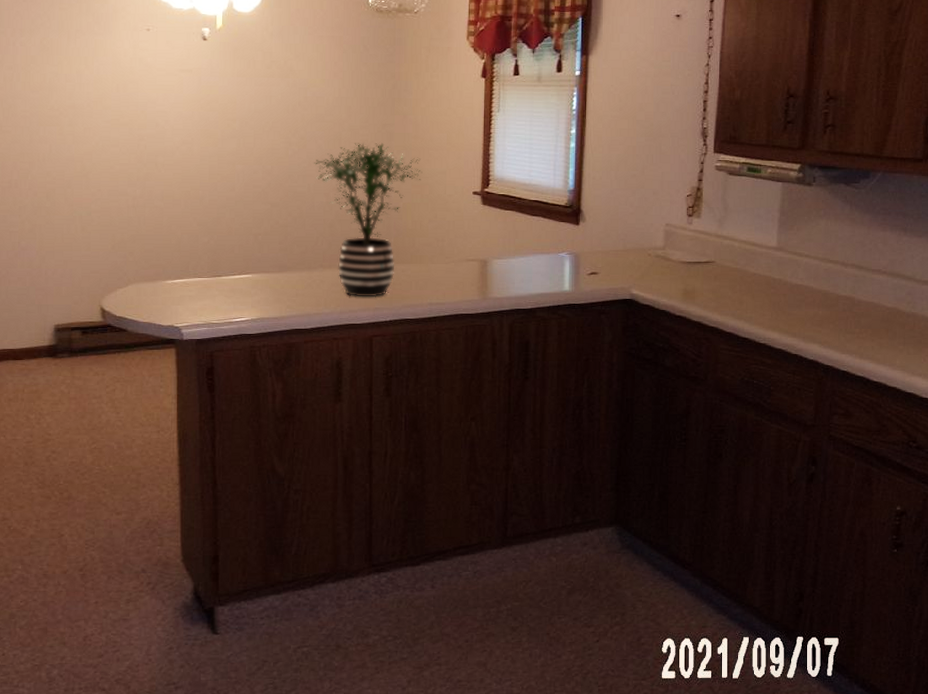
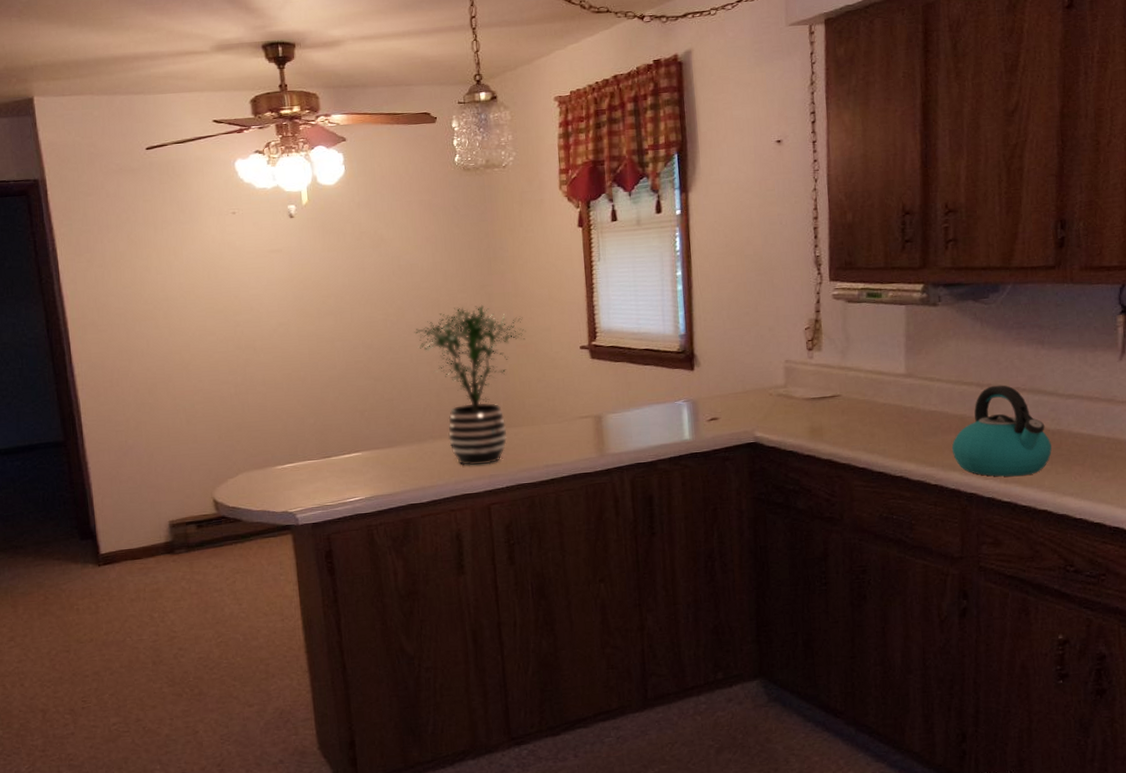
kettle: none [814,266,905,354] -> present [952,385,1052,477]

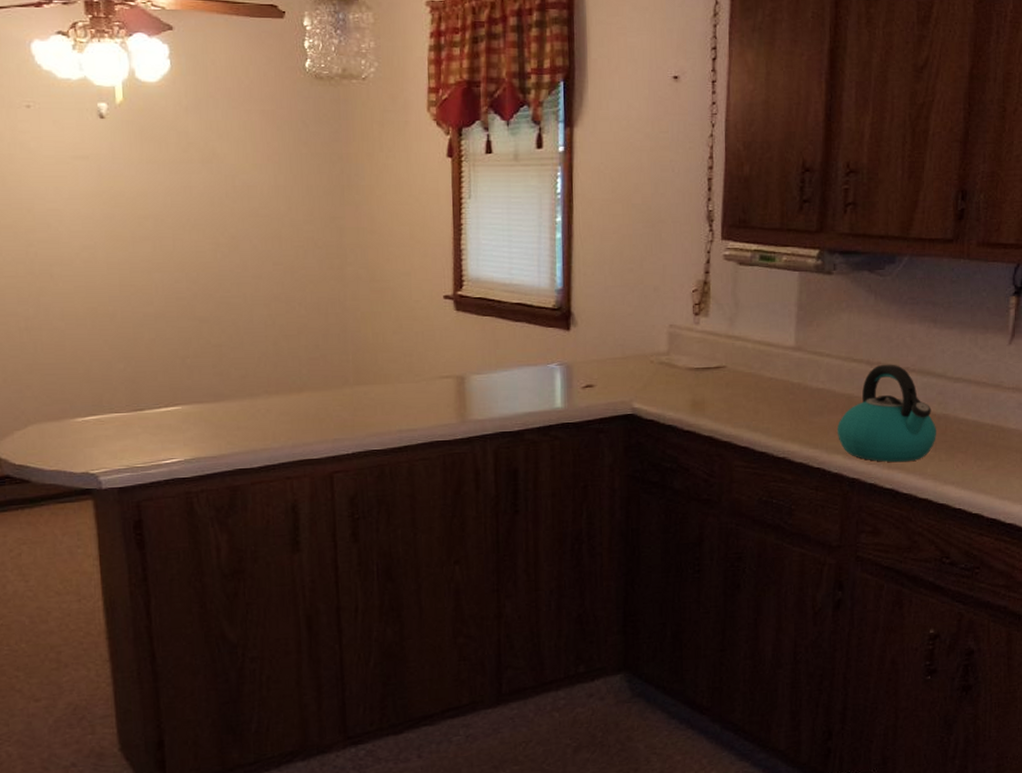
potted plant: present [414,304,526,466] -> none [249,239,382,428]

